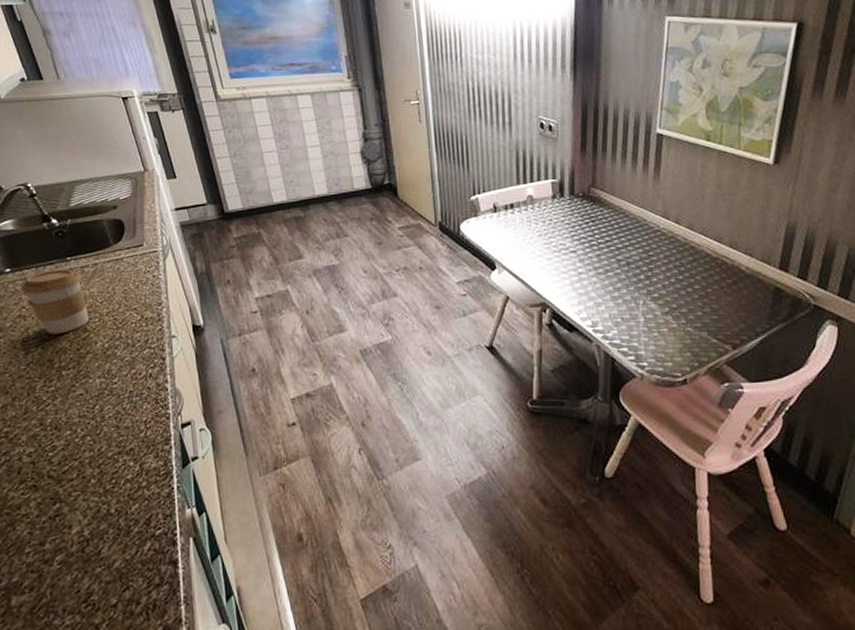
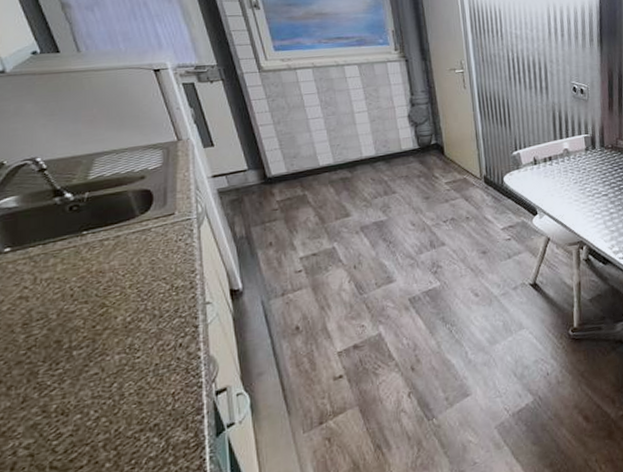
coffee cup: present [21,269,90,335] -> none [24,243,109,314]

